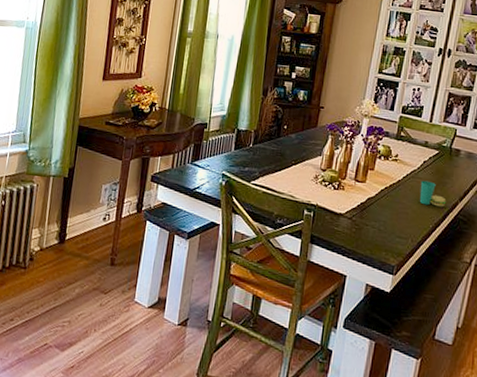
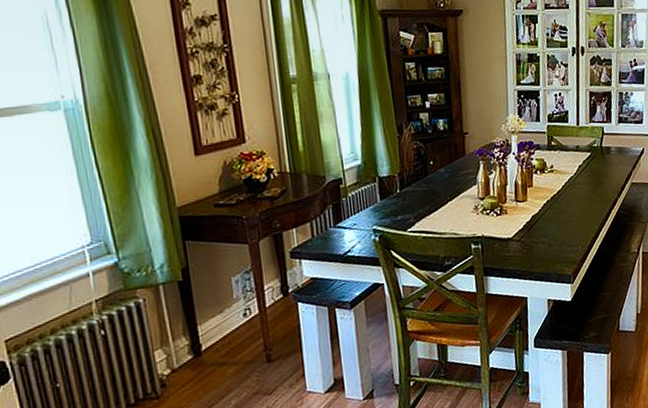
cup: present [419,180,447,207] -> none [579,184,607,209]

